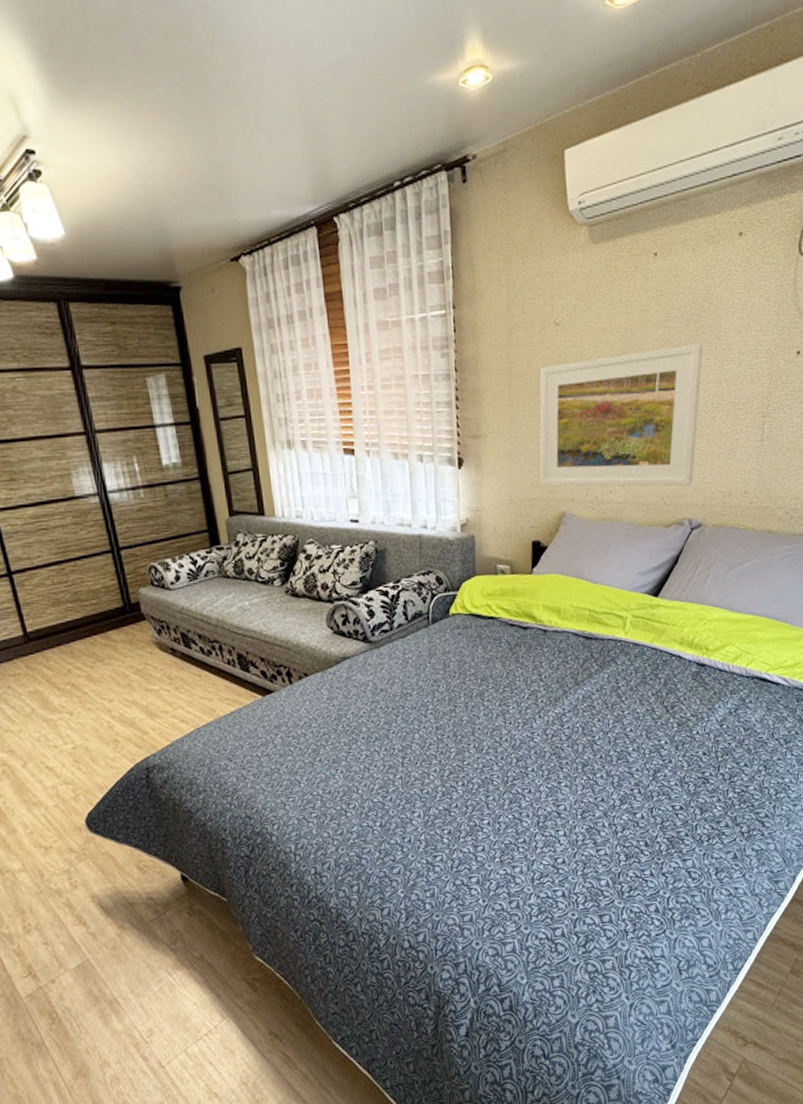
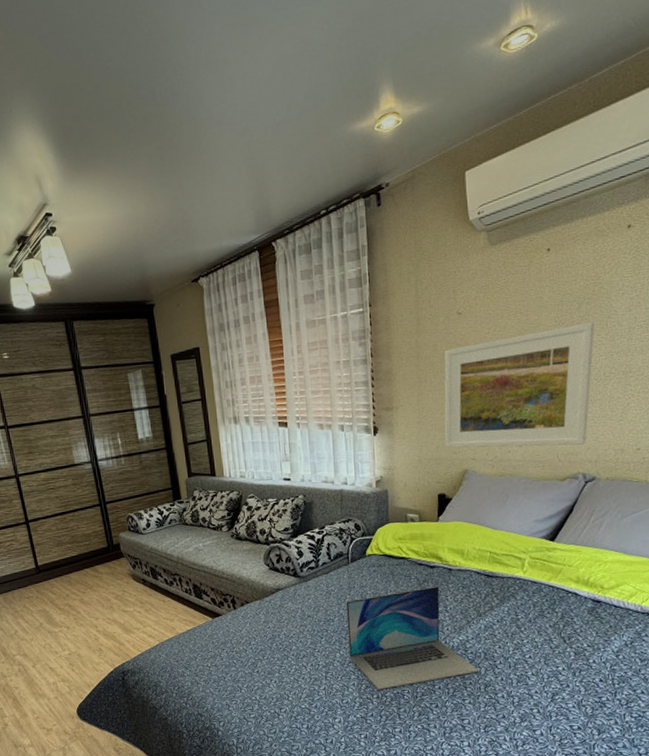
laptop: none [426,651,577,776] -> present [346,586,480,690]

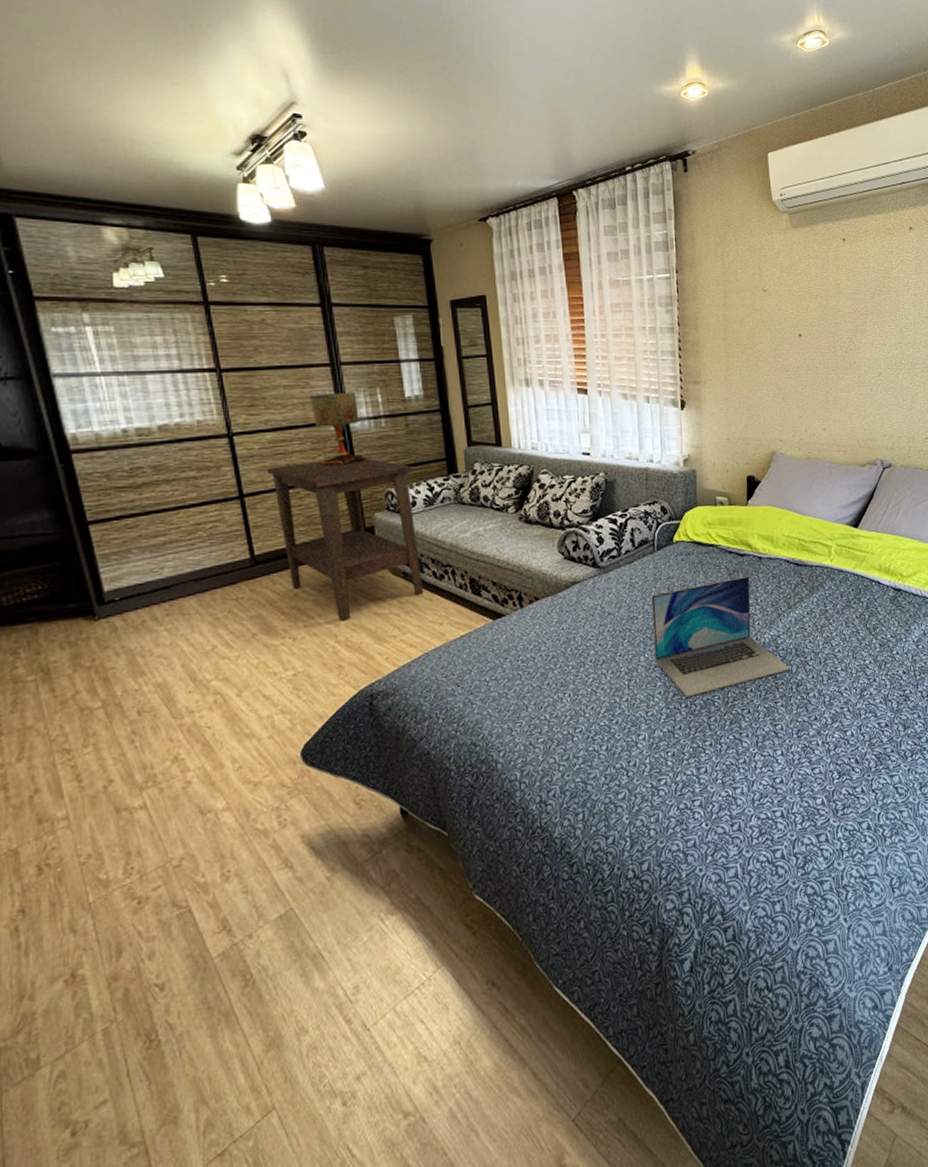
side table: none [42,490,158,616] -> present [266,458,424,621]
table lamp: none [68,437,112,497] -> present [308,392,366,466]
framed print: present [444,322,594,448] -> none [751,313,886,431]

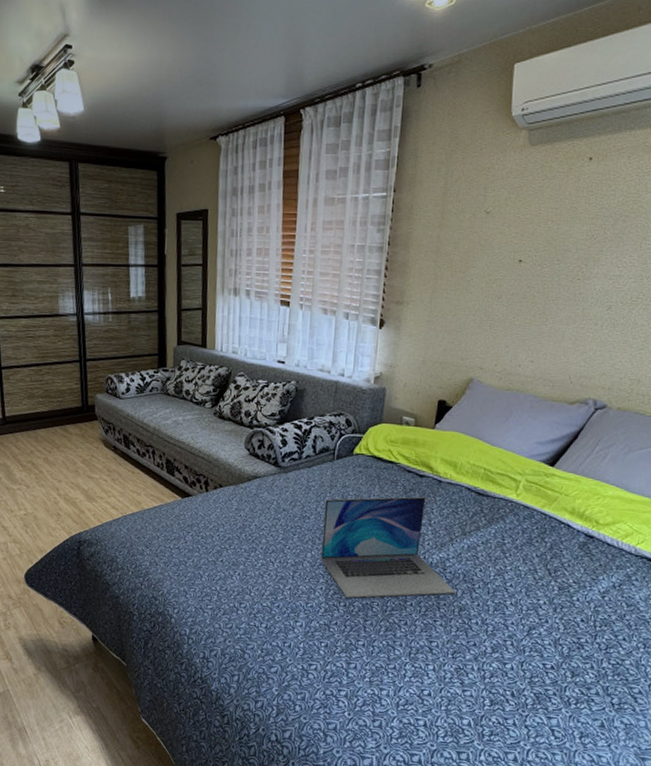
side table: present [266,458,424,621] -> none [19,345,129,478]
table lamp: present [308,392,366,466] -> none [55,289,94,351]

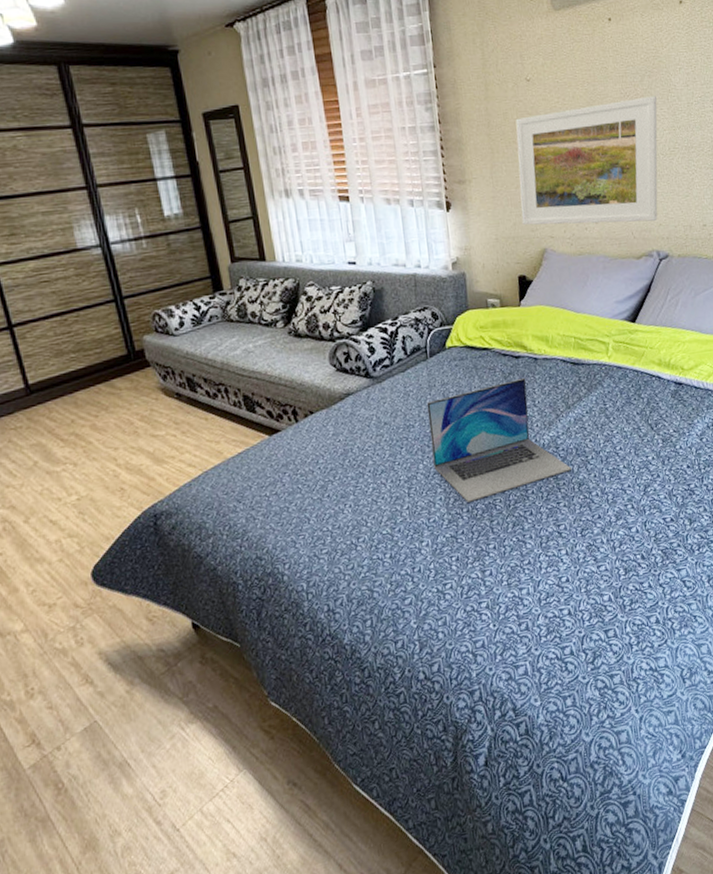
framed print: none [453,241,628,369] -> present [515,96,658,226]

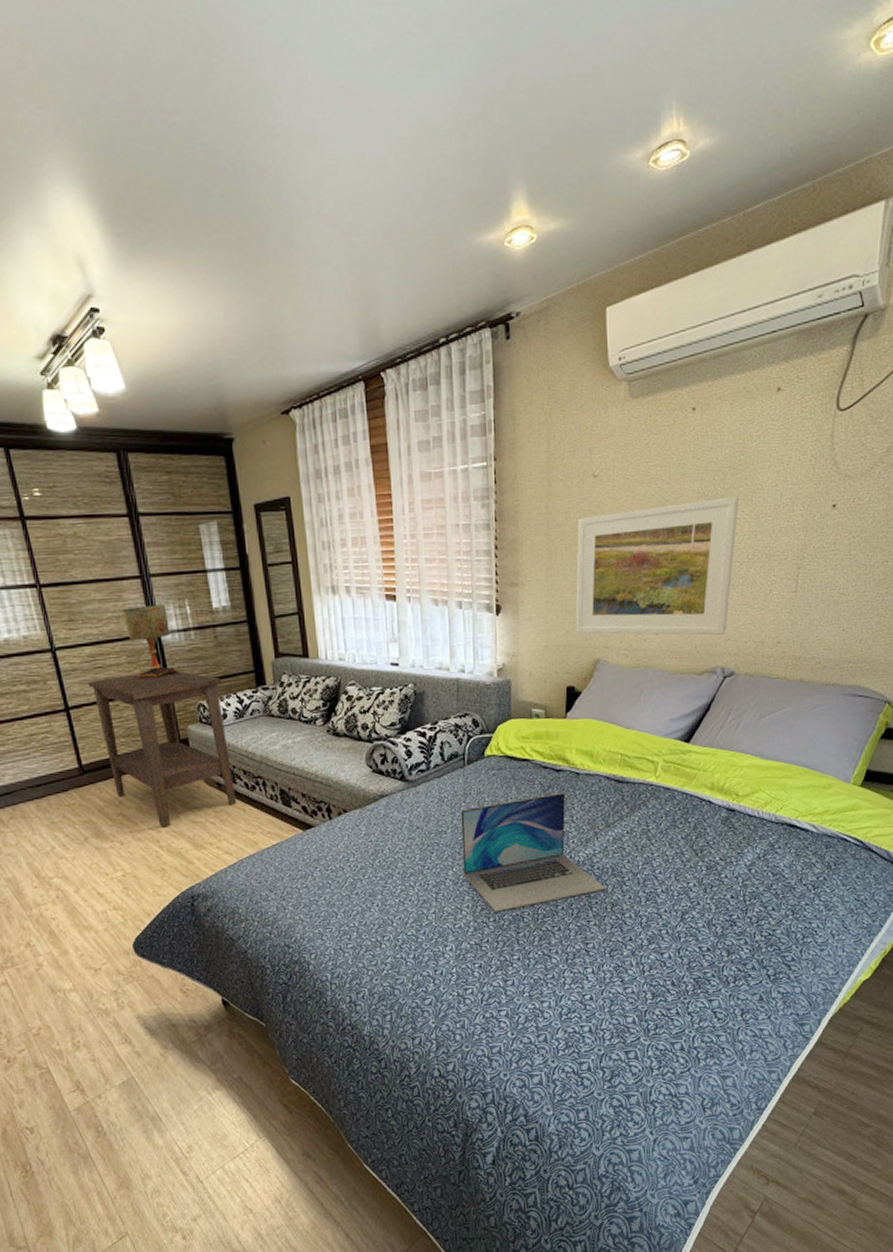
side table: none [32,281,199,444] -> present [87,671,237,827]
table lamp: none [68,214,130,292] -> present [122,604,178,679]

